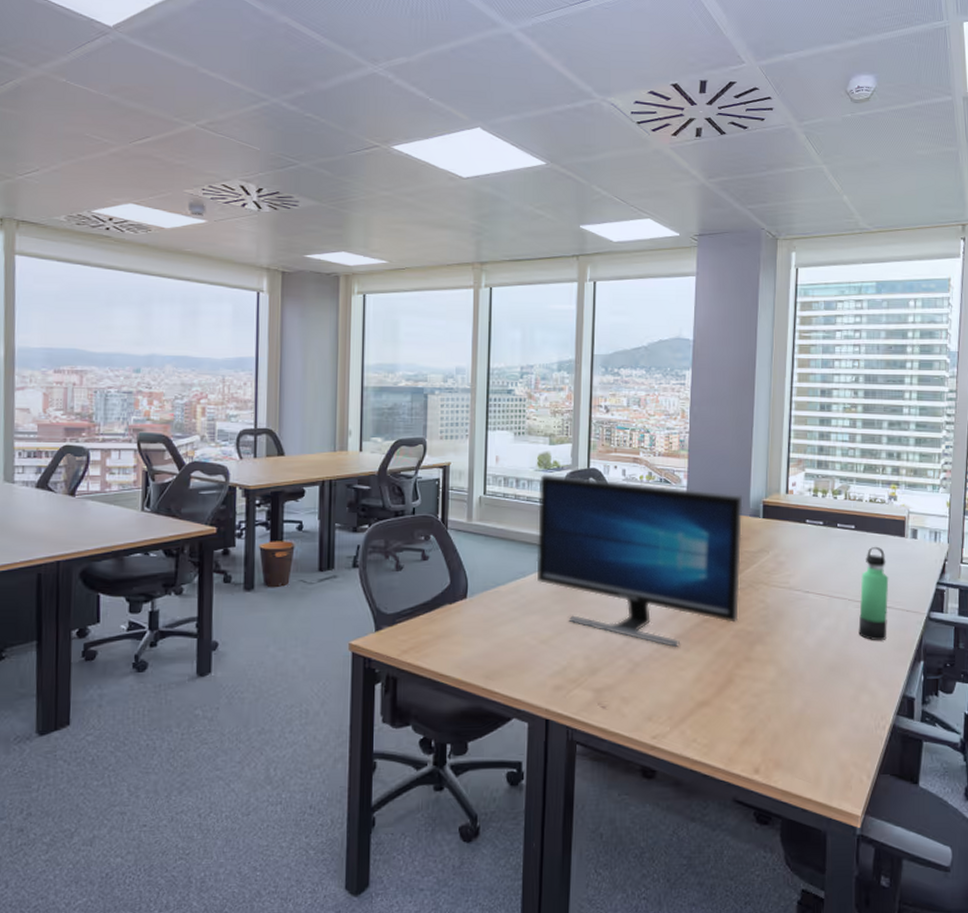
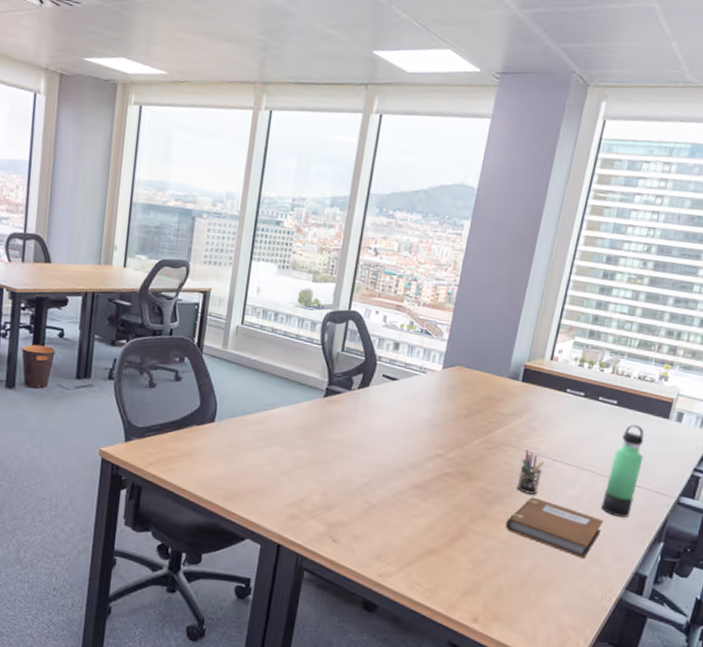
computer monitor: present [536,474,743,647] -> none [285,311,504,495]
notebook: none [770,632,863,689] -> present [505,497,604,559]
pen holder: none [775,585,797,631] -> present [516,449,544,495]

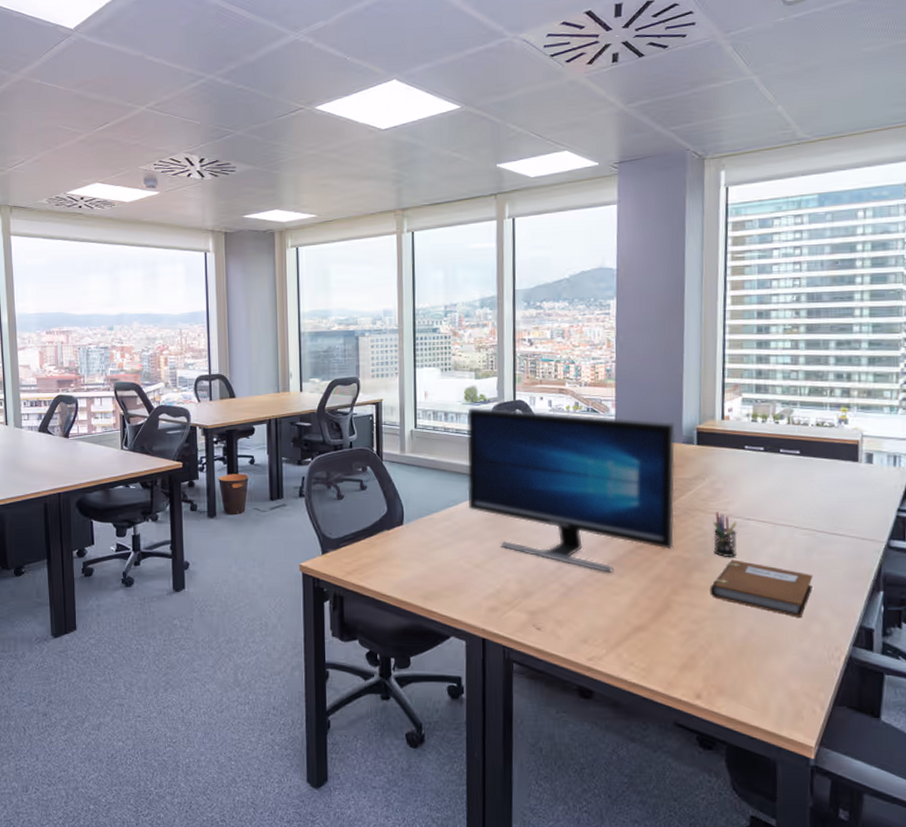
computer monitor: none [285,311,504,495] -> present [467,407,676,572]
thermos bottle: present [601,424,644,517] -> none [807,472,841,569]

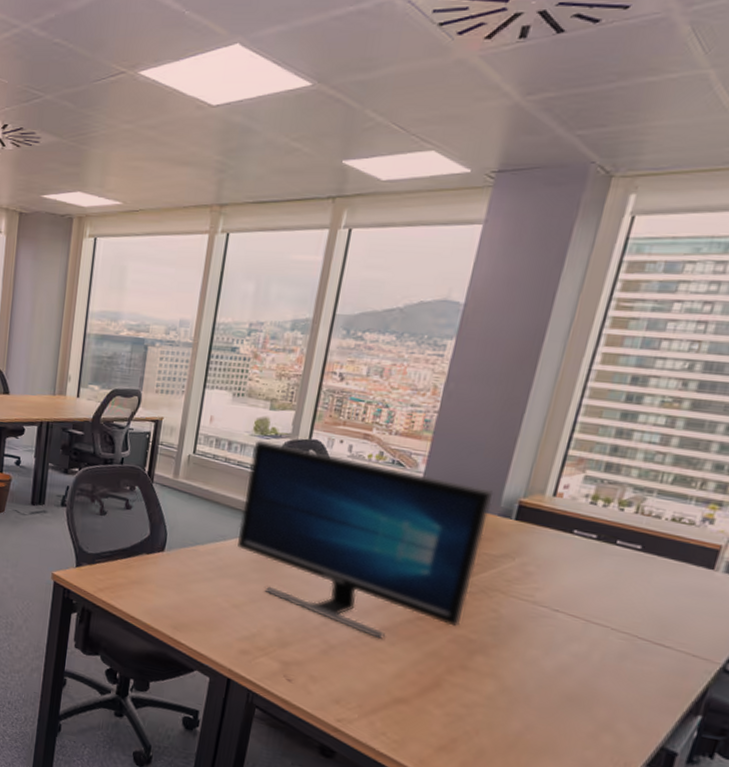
notebook: present [709,560,813,619] -> none [490,650,619,726]
pen holder: present [713,512,737,558] -> none [505,596,542,648]

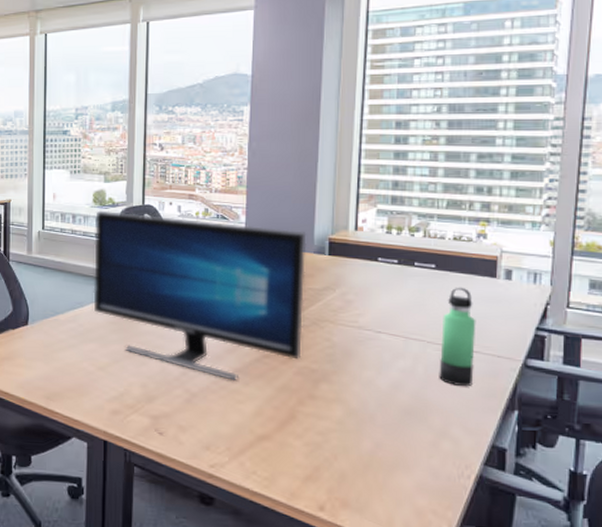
thermos bottle: none [616,574,679,682] -> present [439,287,476,386]

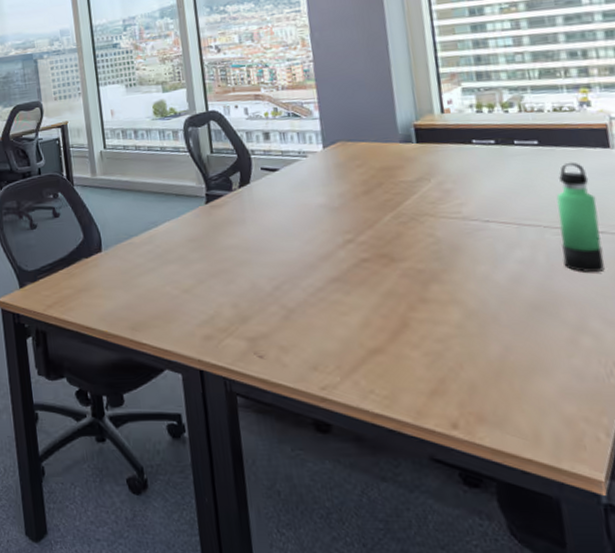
computer monitor: present [93,210,307,380] -> none [157,120,405,290]

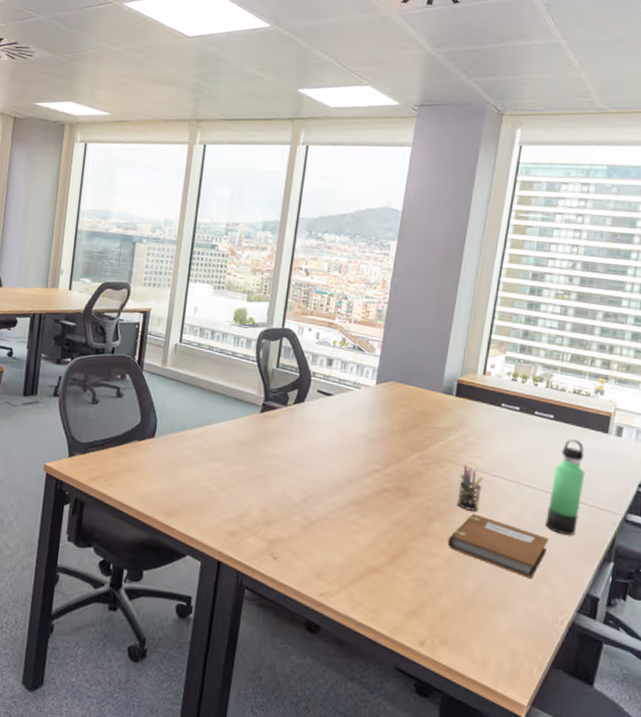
pen holder: none [447,215,479,267] -> present [456,465,483,512]
notebook: none [452,268,576,331] -> present [447,513,549,580]

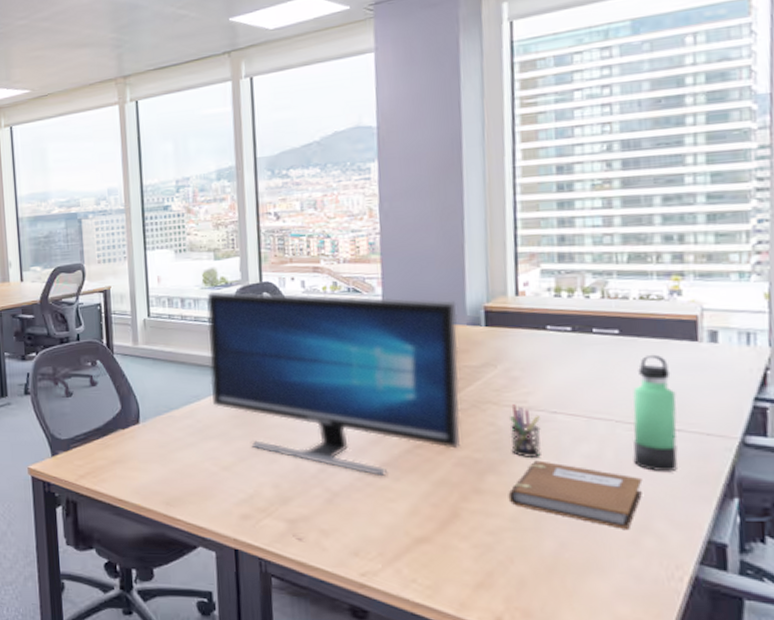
computer monitor: none [223,329,436,511] -> present [206,291,461,476]

